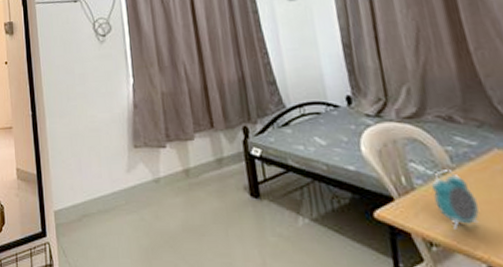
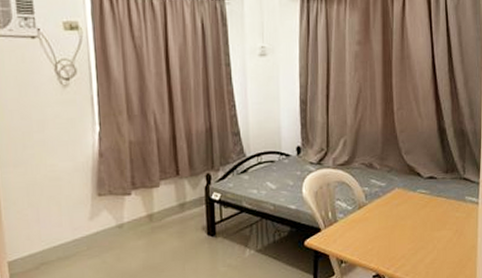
alarm clock: present [431,170,479,229] -> none [349,205,377,250]

